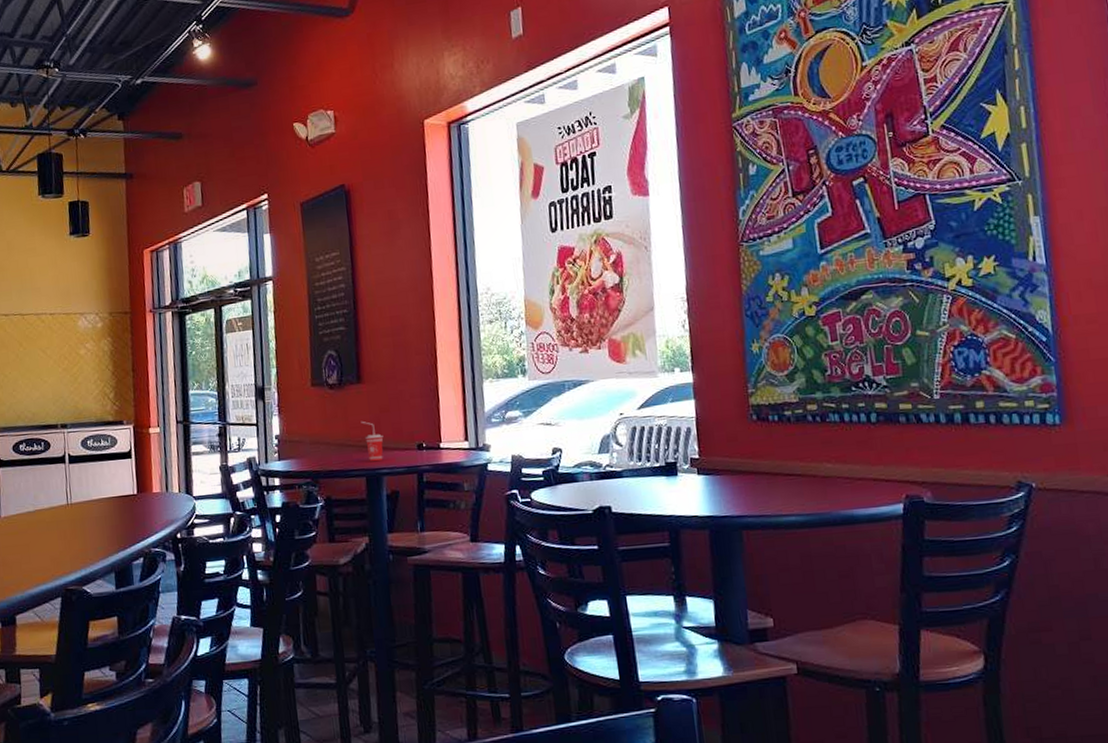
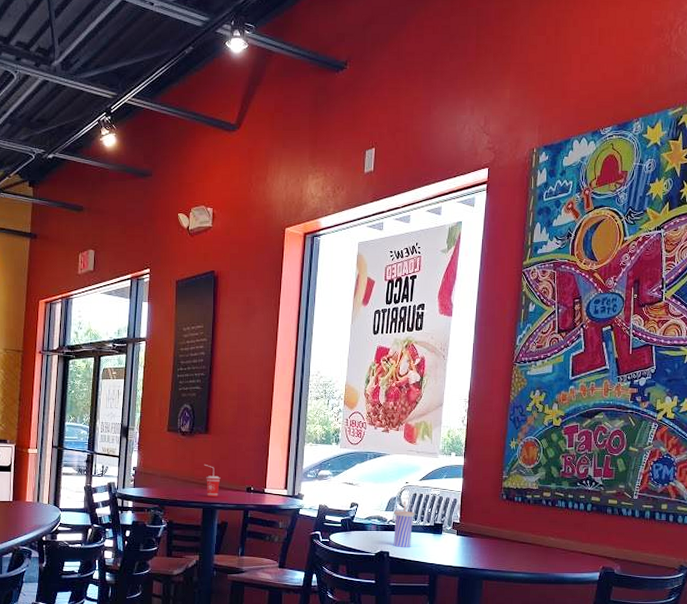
beverage cup: none [610,438,639,500] -> present [393,501,415,548]

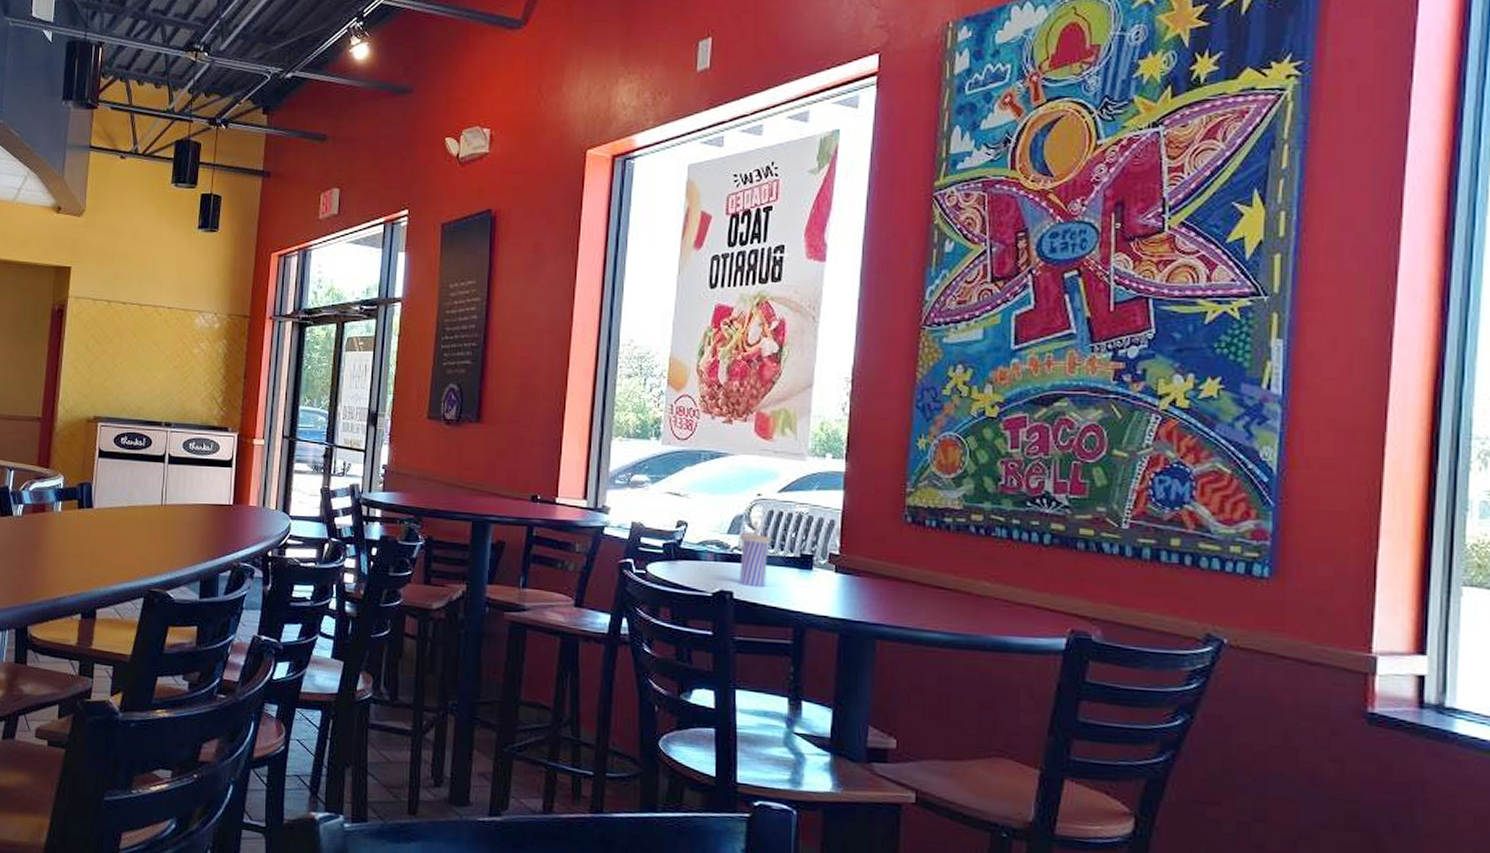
beverage cup: present [204,464,221,498] -> none [474,462,497,508]

